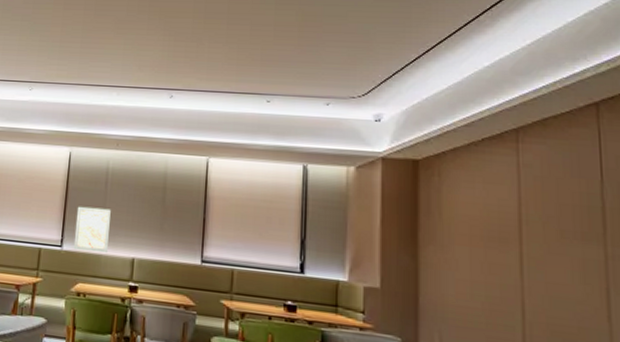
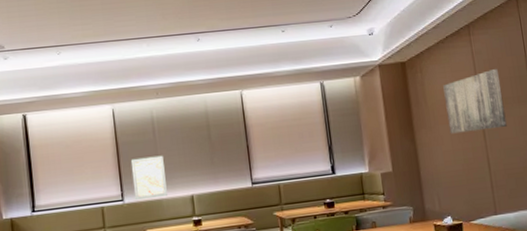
wall art: none [468,189,559,269] -> present [443,68,507,134]

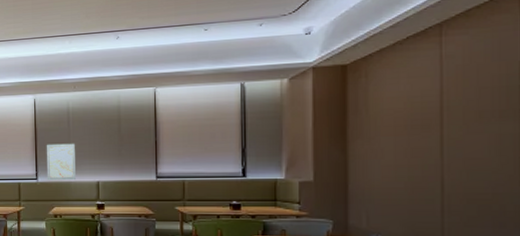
wall art: present [443,68,507,134] -> none [393,75,477,148]

